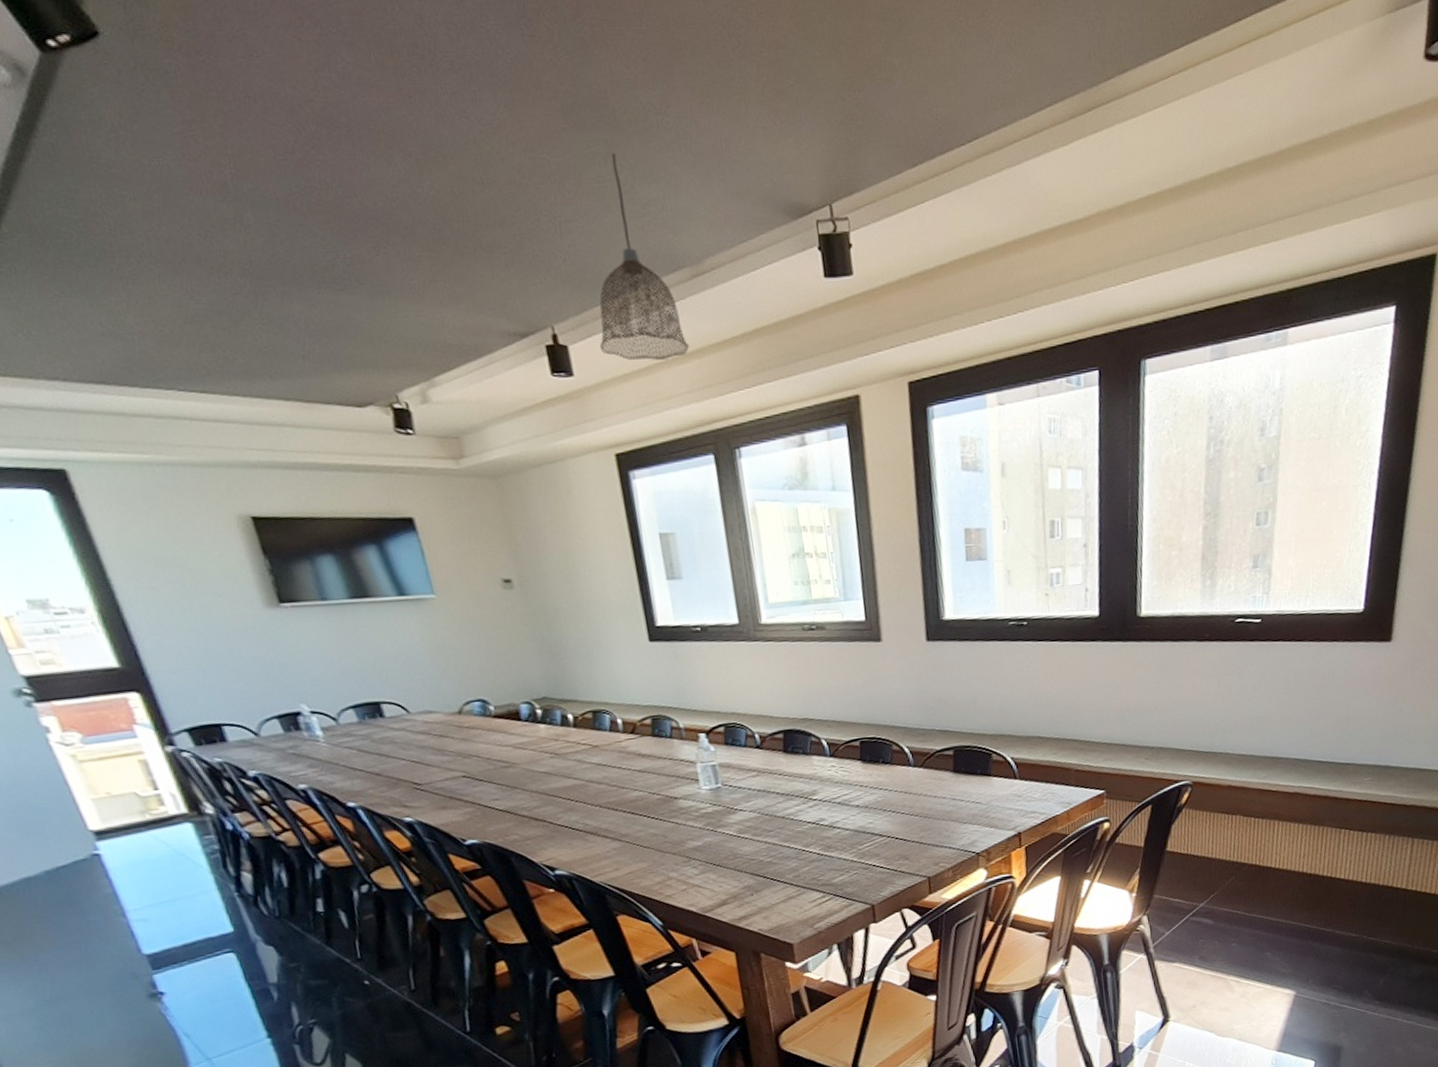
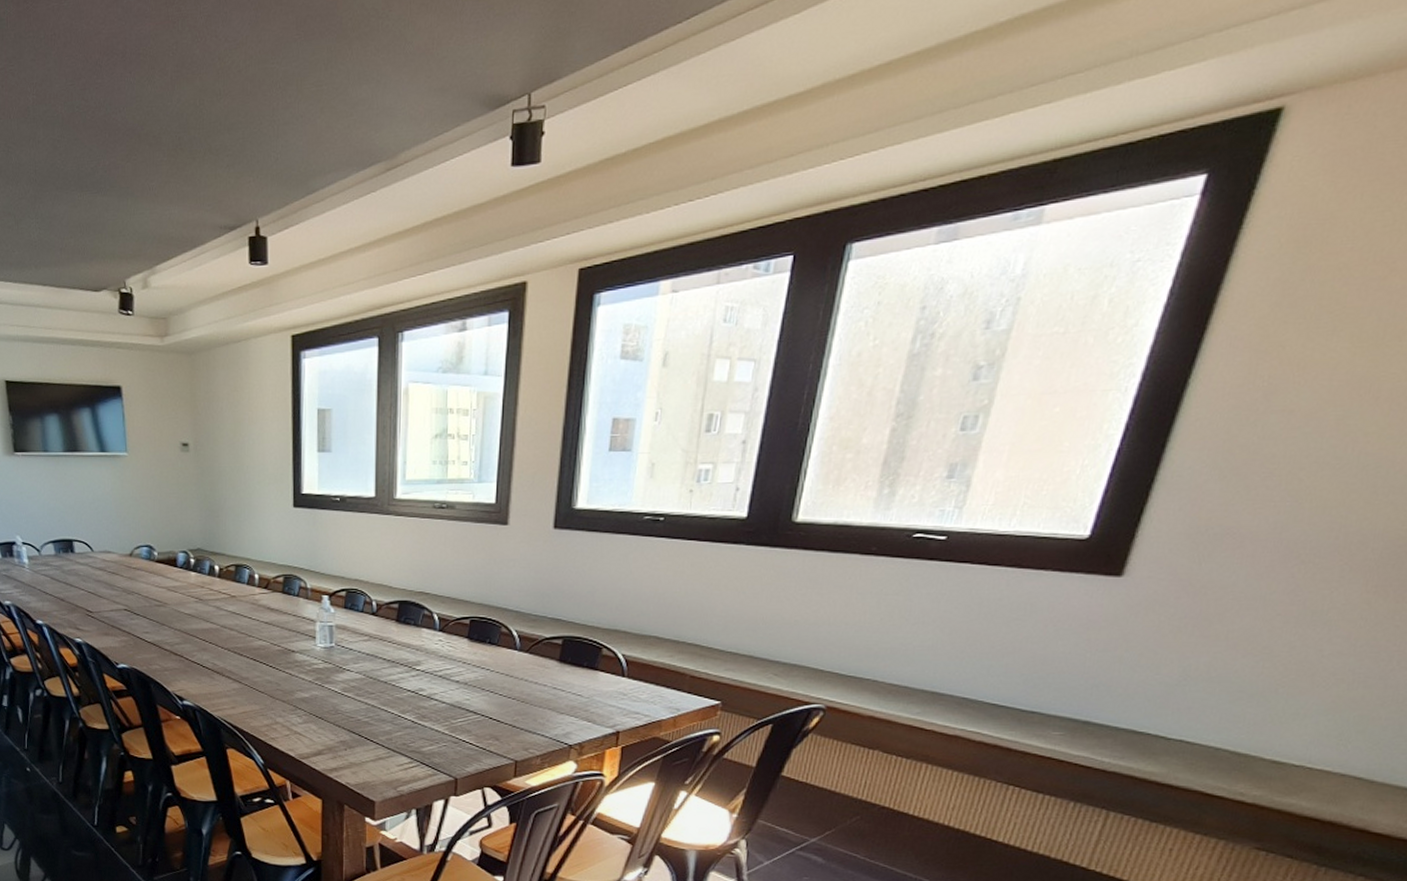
pendant lamp: present [599,153,690,360] -> none [293,59,373,249]

